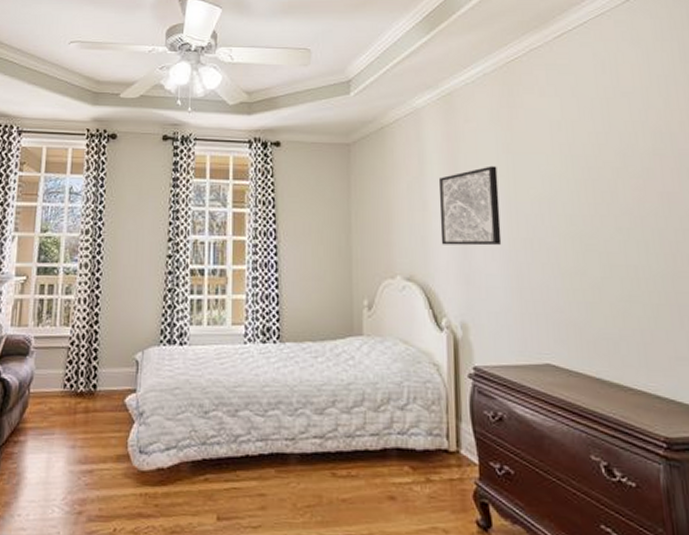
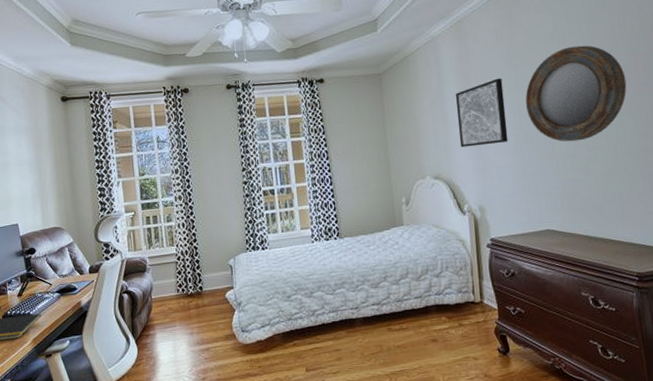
home mirror: none [524,139,651,254] -> present [525,45,627,142]

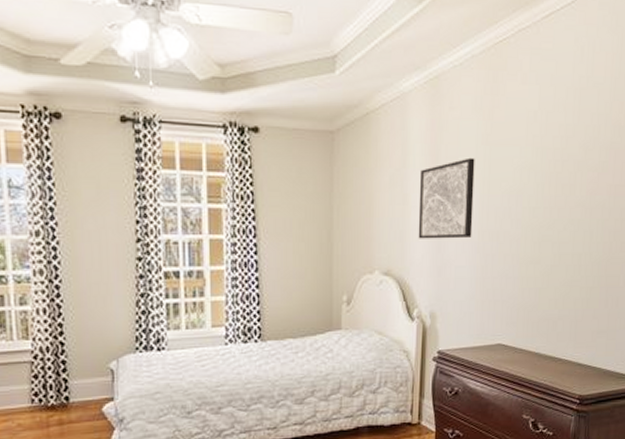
home mirror: present [525,45,627,142] -> none [496,131,603,245]

